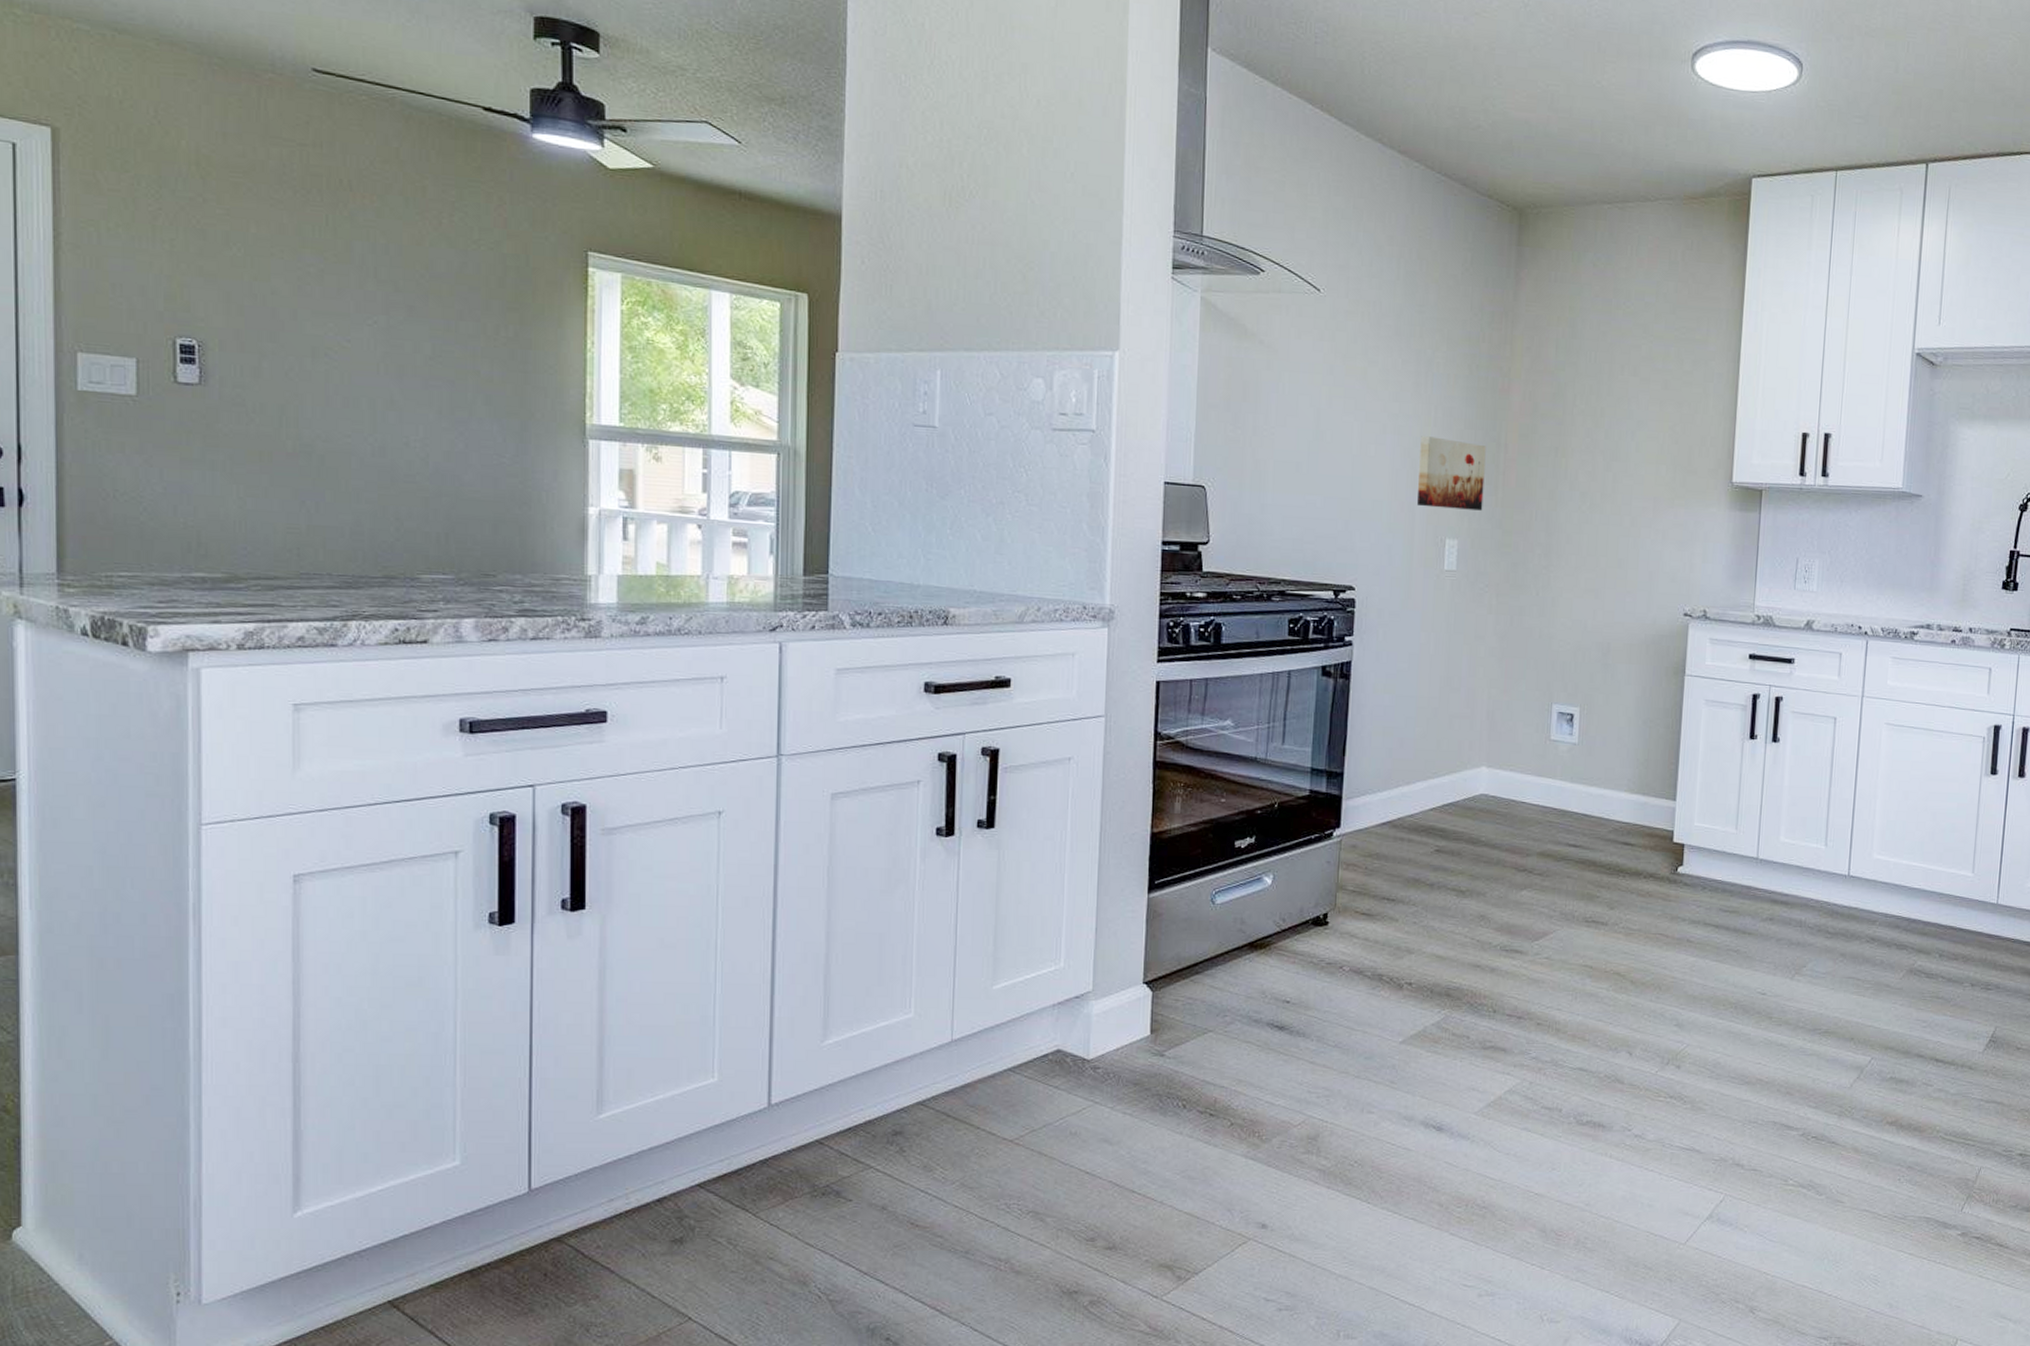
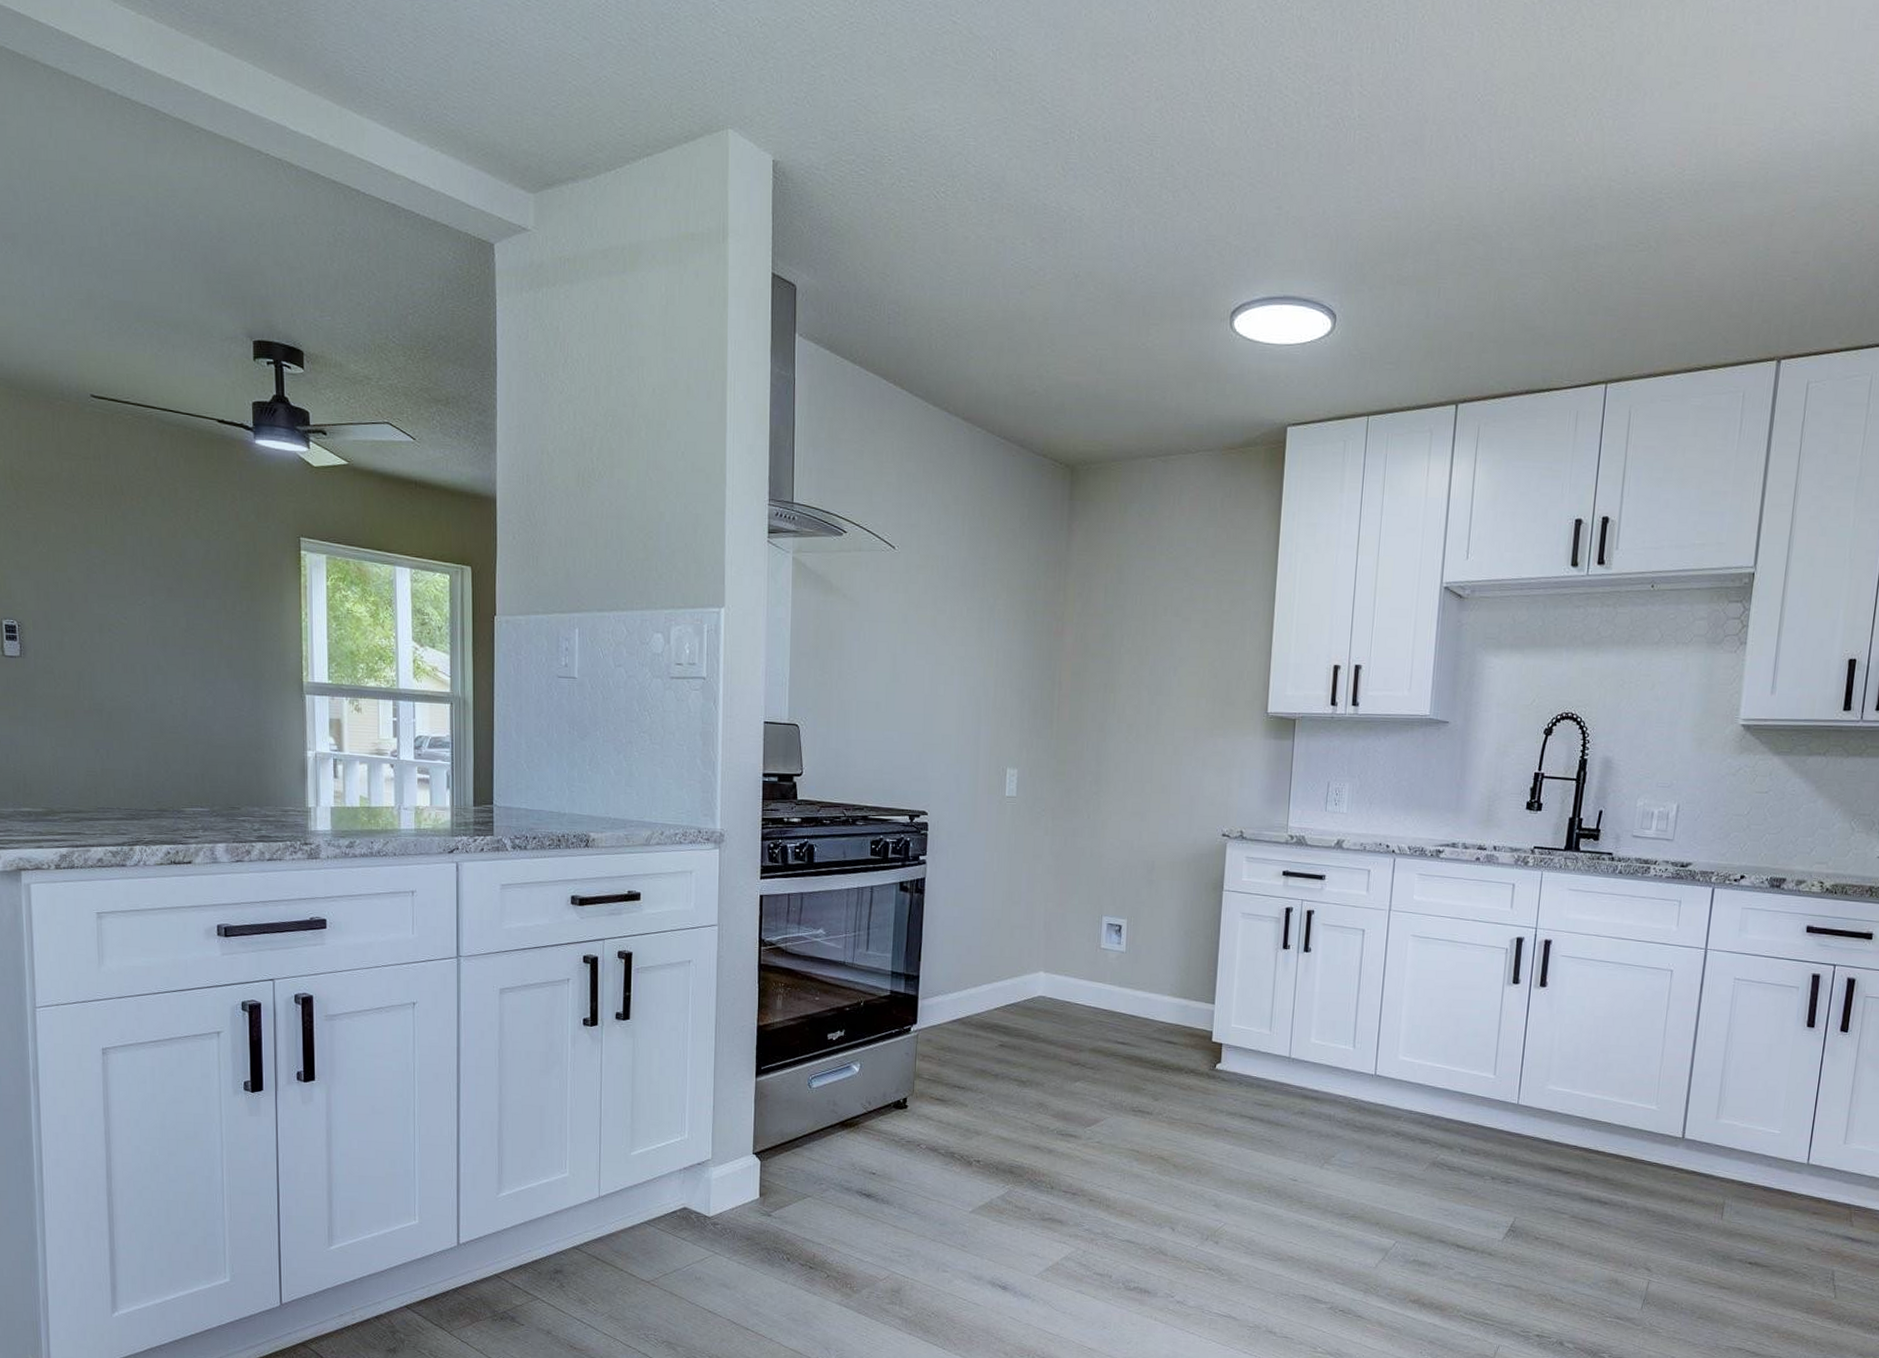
wall art: present [1416,436,1486,511] -> none [981,676,1042,743]

